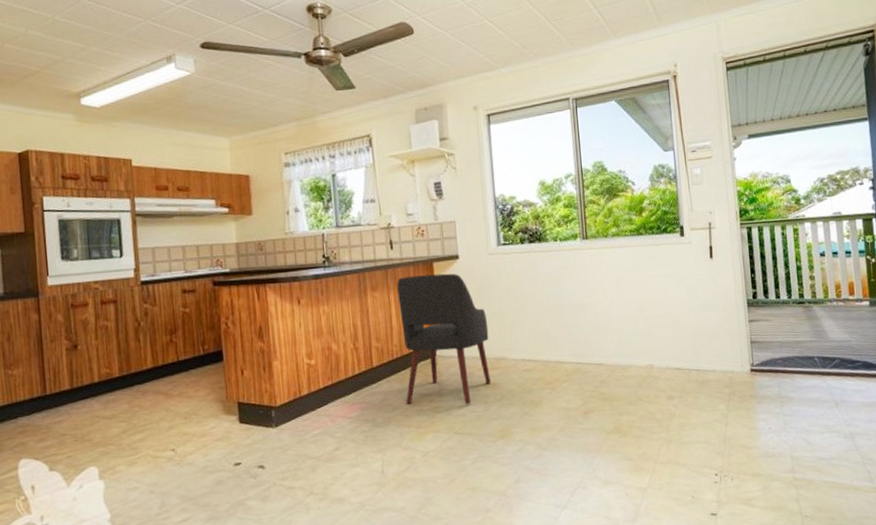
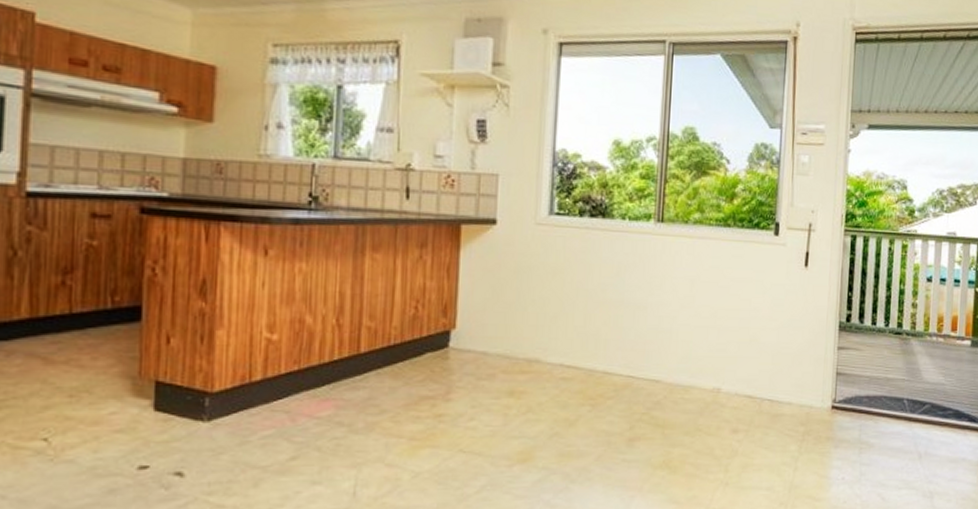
chair: present [396,273,492,405] -> none [399,238,523,416]

